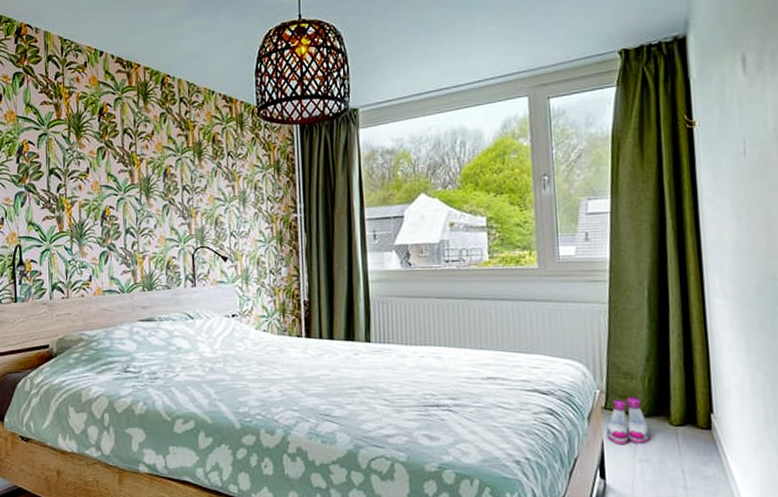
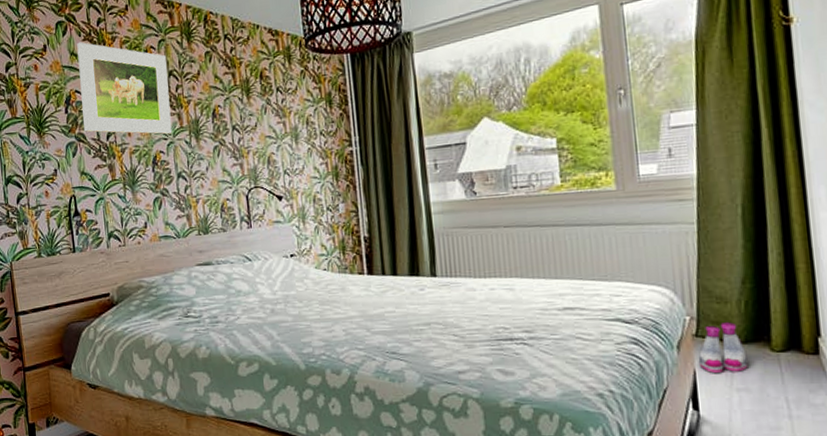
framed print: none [33,94,123,191] -> present [77,42,172,135]

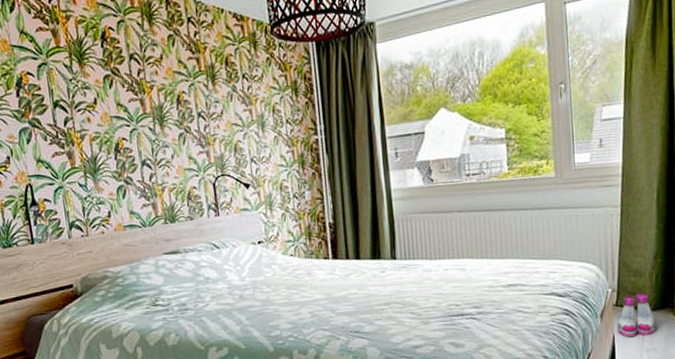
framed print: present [77,42,172,135] -> none [26,19,135,121]

